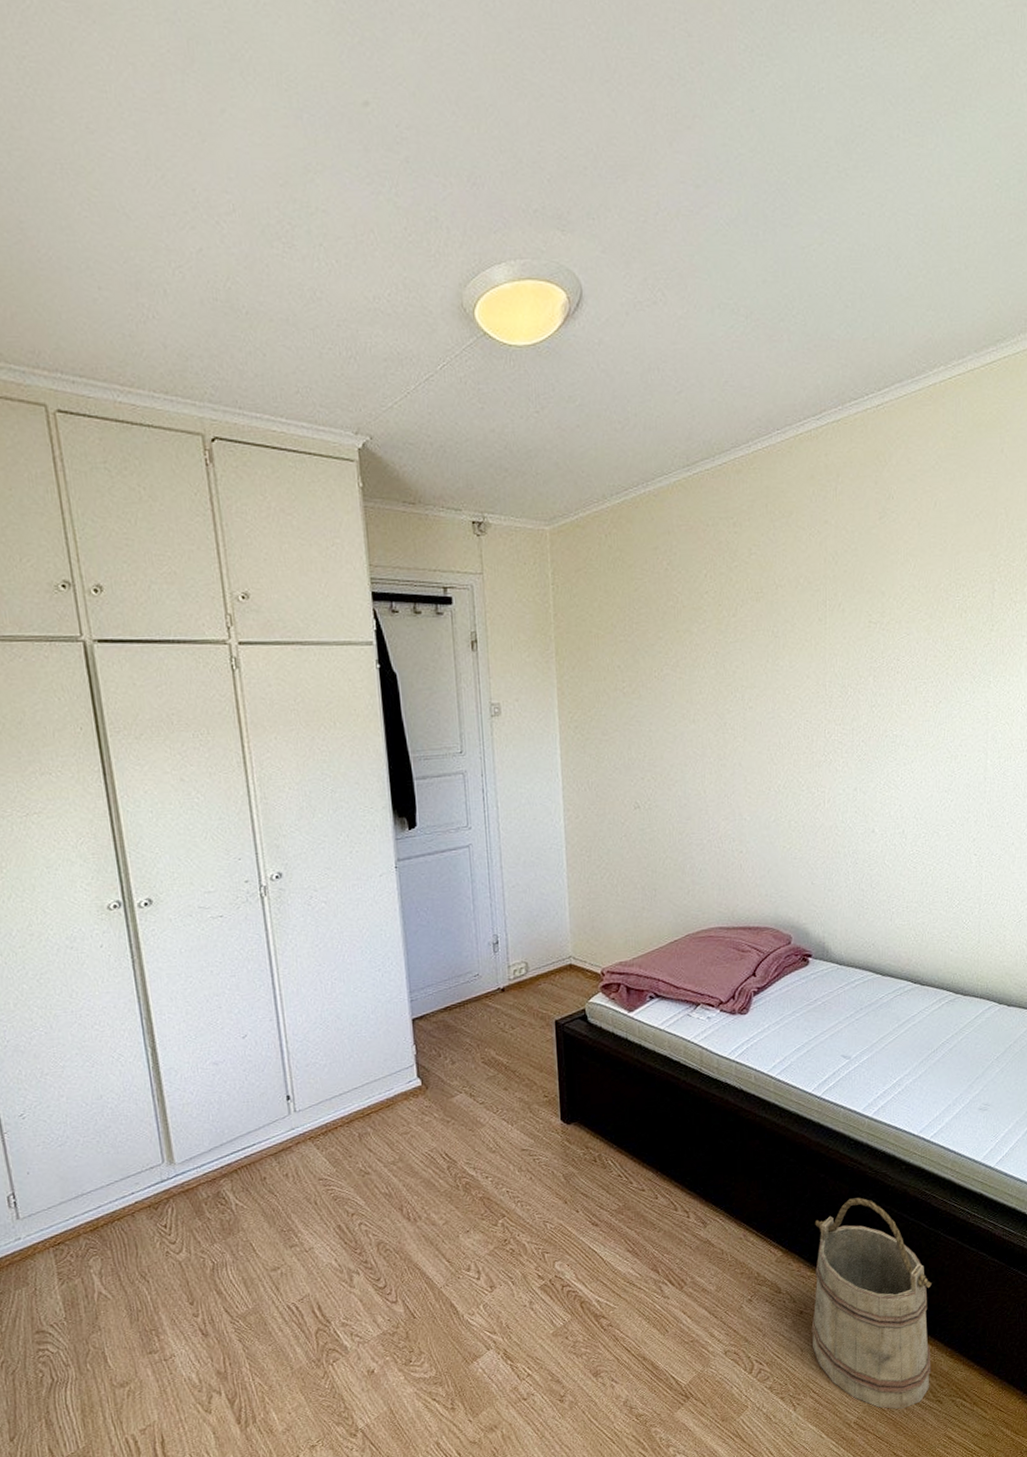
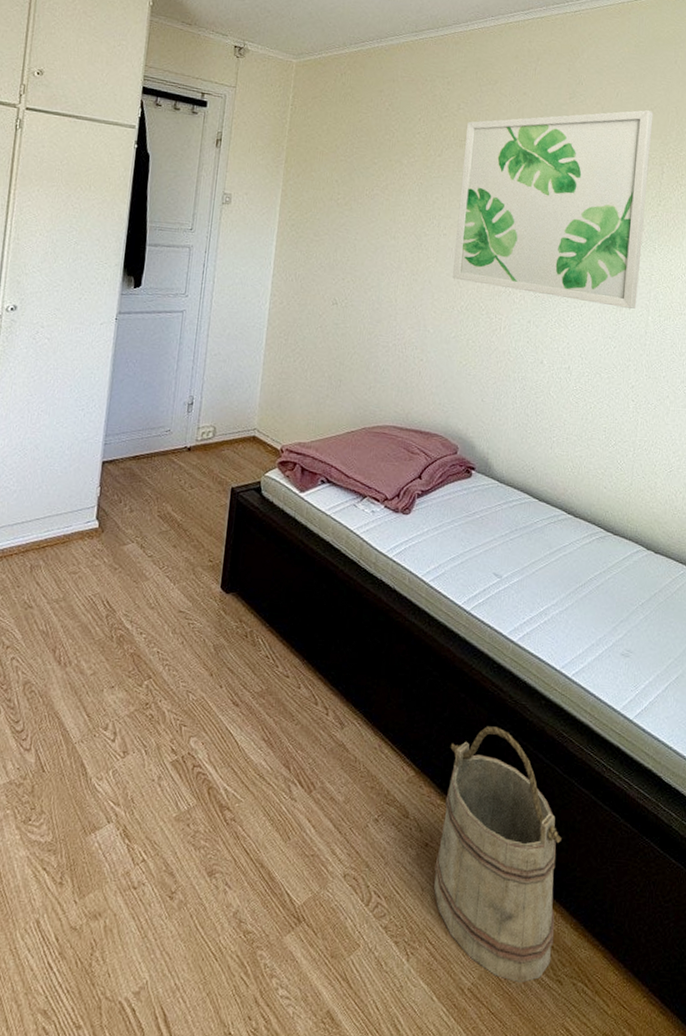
wall art: none [762,518,979,757] -> present [453,110,654,309]

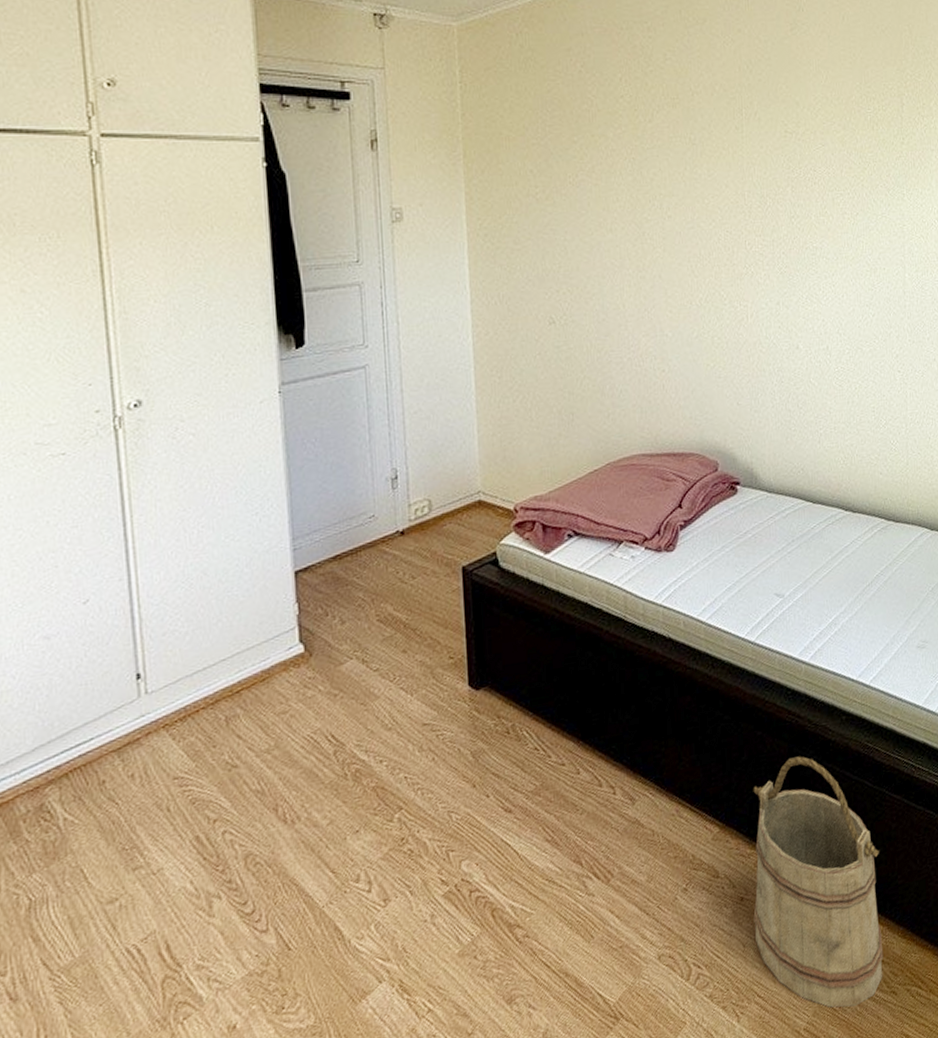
wall art: present [453,110,654,309] -> none [678,33,891,269]

